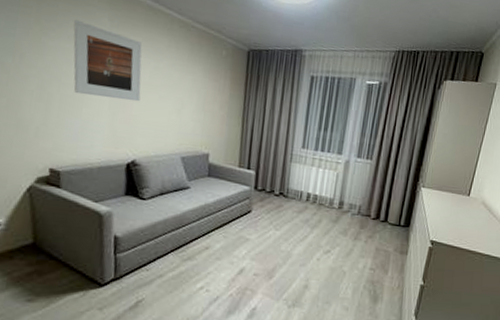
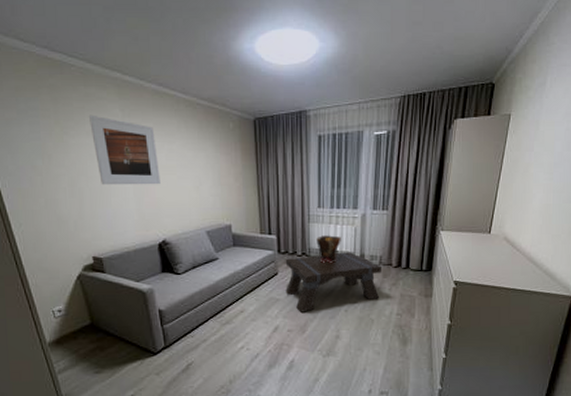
coffee table: none [257,196,361,257] -> present [285,252,383,312]
decorative urn: none [296,177,322,207] -> present [316,235,341,263]

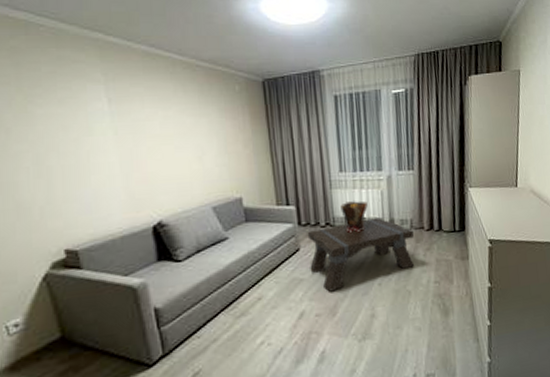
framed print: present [89,115,161,185] -> none [62,80,154,162]

